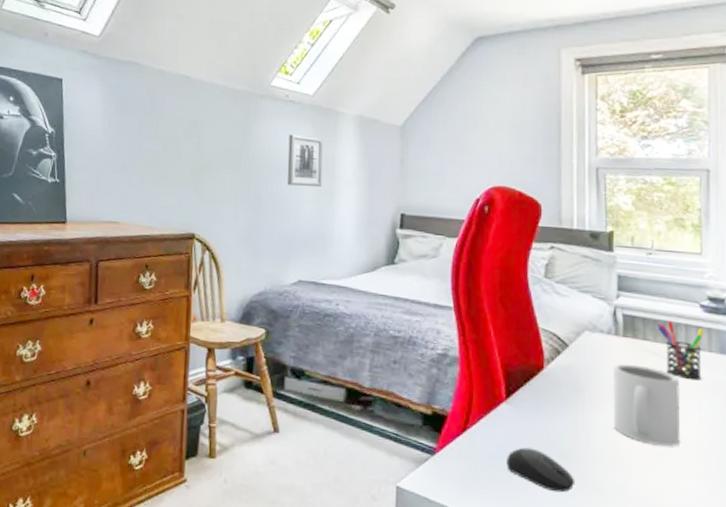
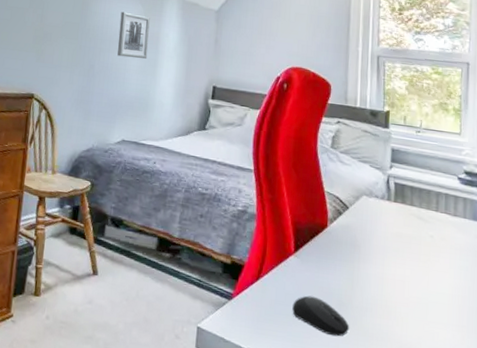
mug: present [612,363,681,447] -> none [383,225,440,300]
pen holder: present [657,320,705,381] -> none [422,189,461,243]

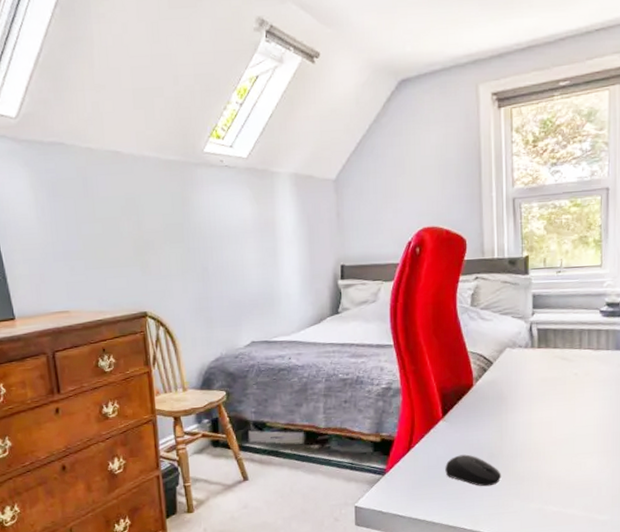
wall art: present [117,11,150,60] -> none [227,200,265,252]

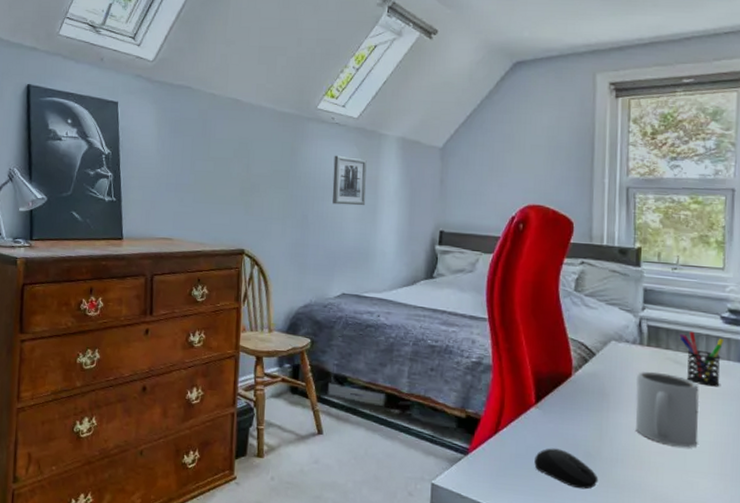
wall art: none [227,200,265,252] -> present [332,155,367,206]
mug: none [529,370,585,435] -> present [635,371,700,448]
pen holder: none [565,328,604,376] -> present [679,331,725,387]

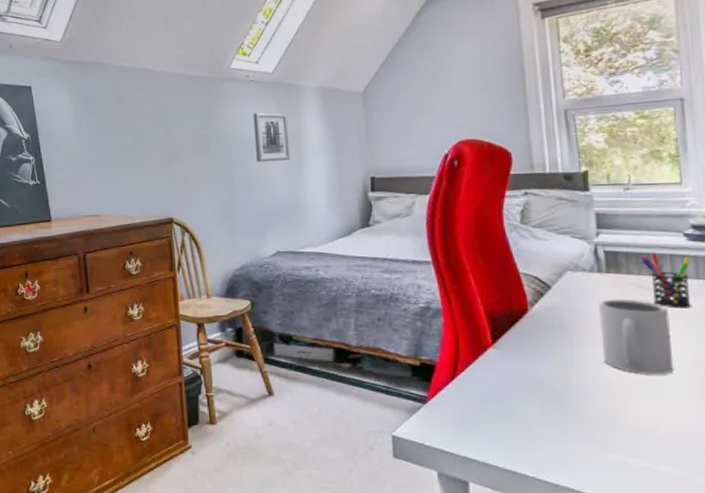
computer mouse: present [534,448,599,490] -> none [498,388,570,428]

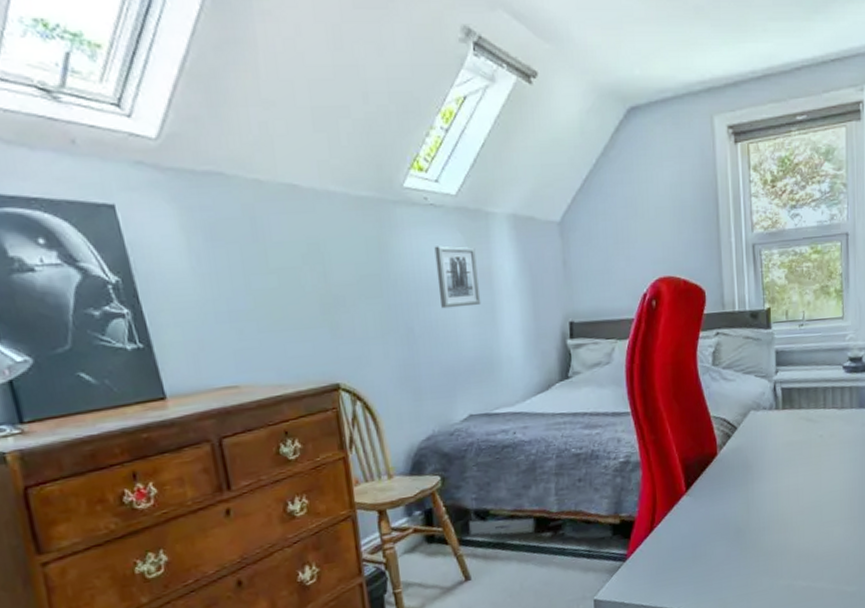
mug: present [598,299,674,375] -> none [774,433,831,502]
pen holder: present [640,252,691,309] -> none [809,386,847,438]

